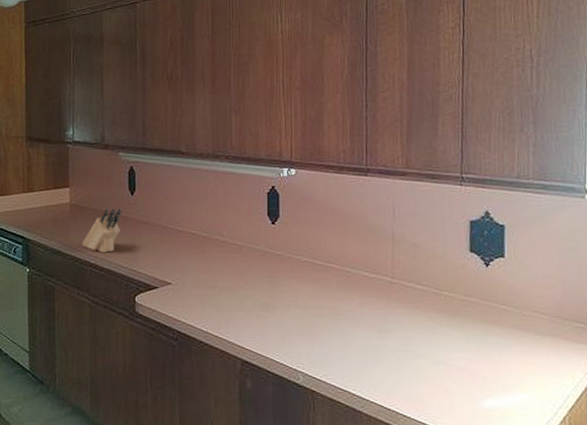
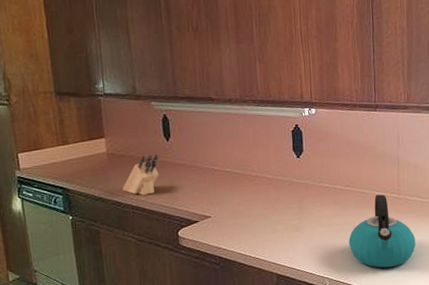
kettle: none [329,276,413,369] -> present [348,194,416,268]

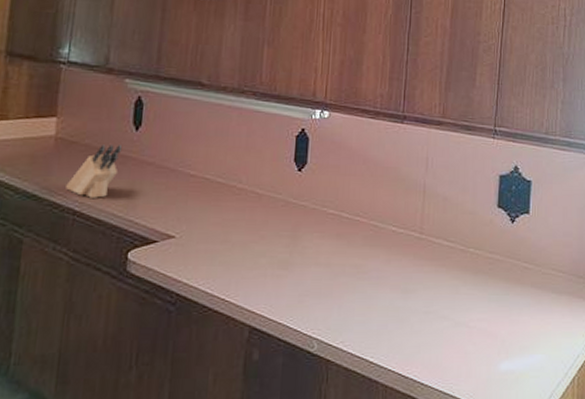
kettle: present [348,194,416,268] -> none [350,231,437,333]

